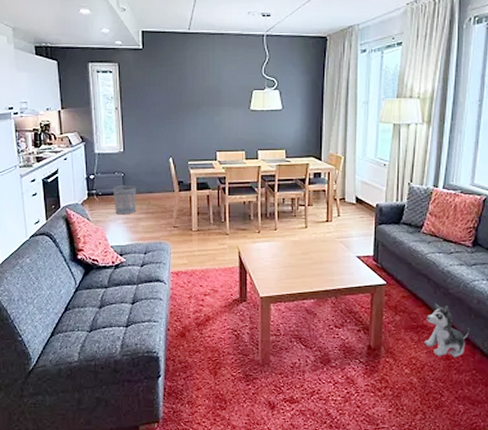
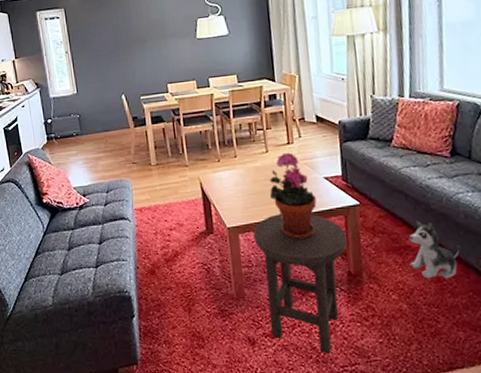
waste bin: present [112,184,137,215] -> none [70,125,95,156]
stool: none [284,287,370,420] -> present [253,214,347,354]
potted plant: none [304,229,347,312] -> present [269,152,317,239]

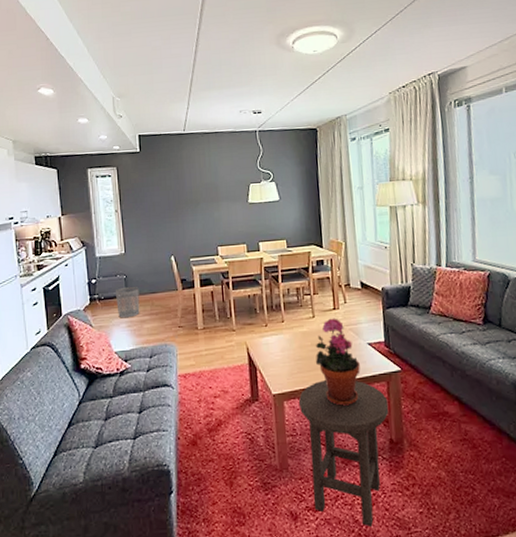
waste bin: none [70,125,95,156] -> present [115,286,140,318]
plush toy: present [410,221,460,279] -> none [447,387,493,446]

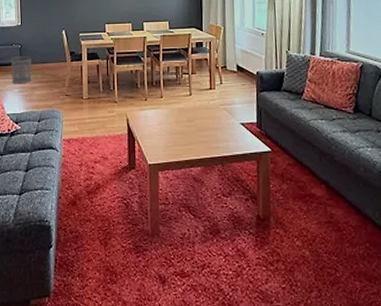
stool: present [298,380,389,527] -> none [172,155,258,296]
potted plant: present [315,318,360,406] -> none [190,97,232,180]

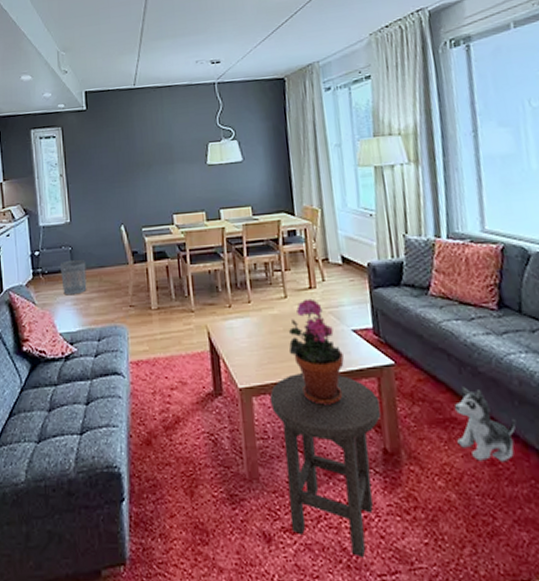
stool: none [172,155,258,296] -> present [269,373,382,557]
potted plant: none [190,97,232,180] -> present [288,298,344,405]
plush toy: none [314,171,359,229] -> present [455,387,517,462]

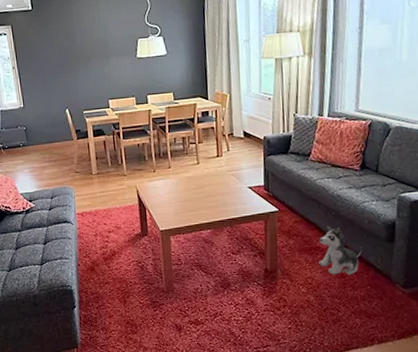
waste bin: present [59,259,87,295] -> none [17,136,40,165]
stool: present [269,373,382,557] -> none [183,219,265,337]
potted plant: present [288,298,344,405] -> none [199,164,240,241]

